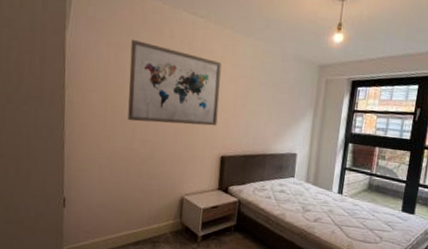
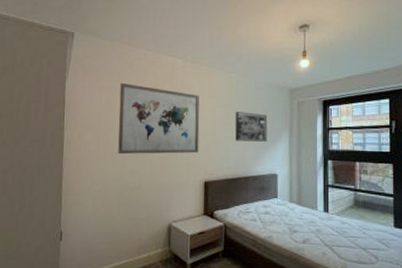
wall art: none [257,84,293,120] -> present [235,112,268,142]

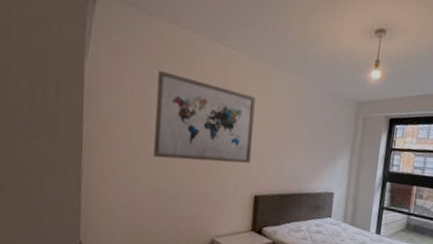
wall art: present [235,112,268,142] -> none [292,121,330,158]

